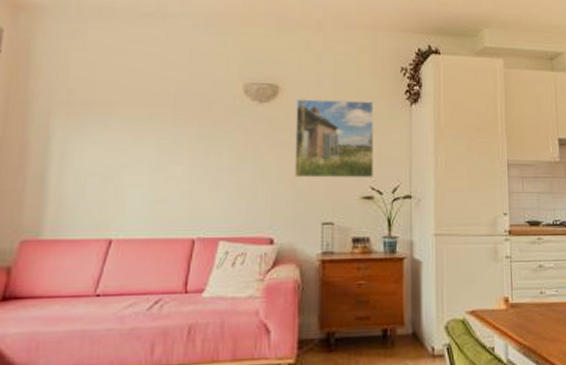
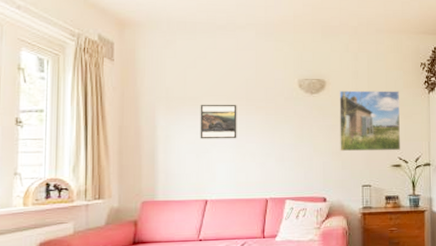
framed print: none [108,111,162,158] -> present [200,104,237,139]

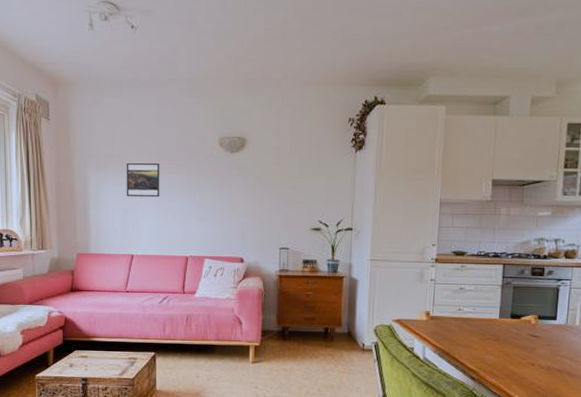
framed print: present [339,90,401,152] -> none [259,149,324,214]

